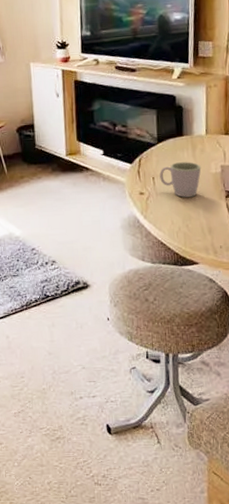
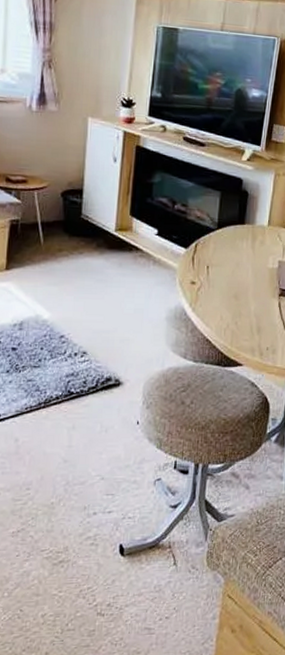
mug: present [159,162,201,198] -> none [214,252,259,292]

